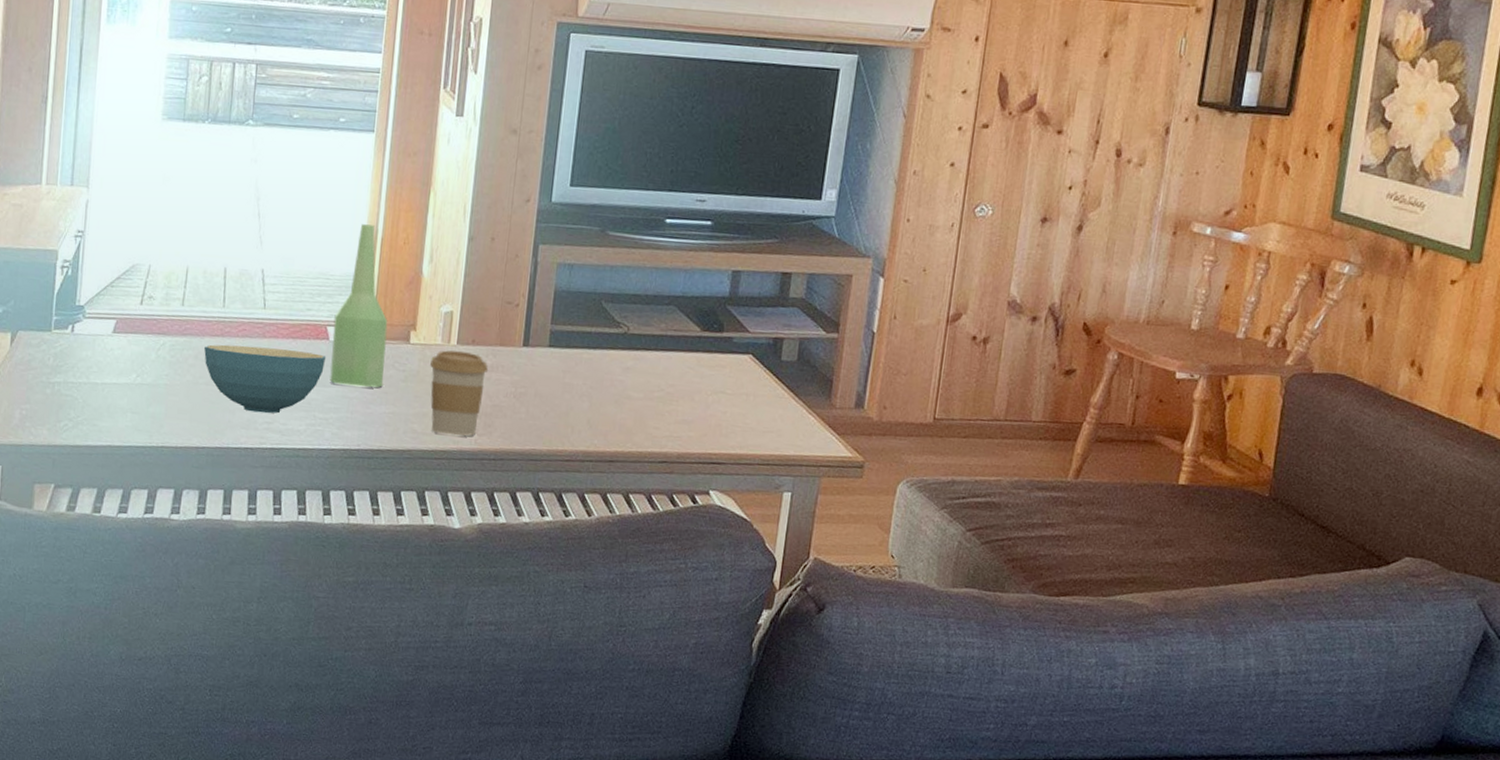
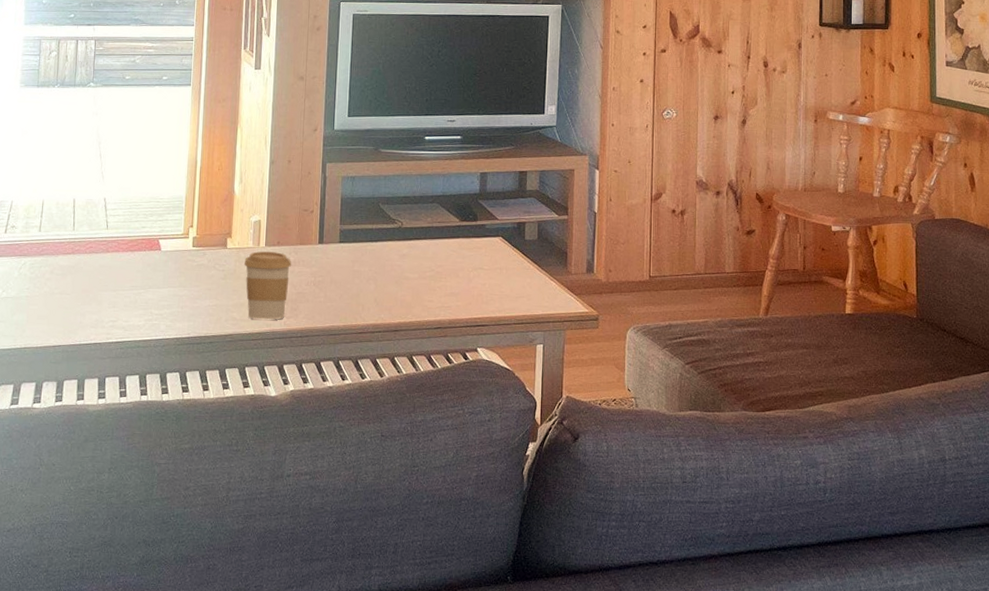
cereal bowl: present [204,344,327,414] -> none [58,260,159,314]
bottle: present [330,224,388,387] -> none [163,157,209,286]

